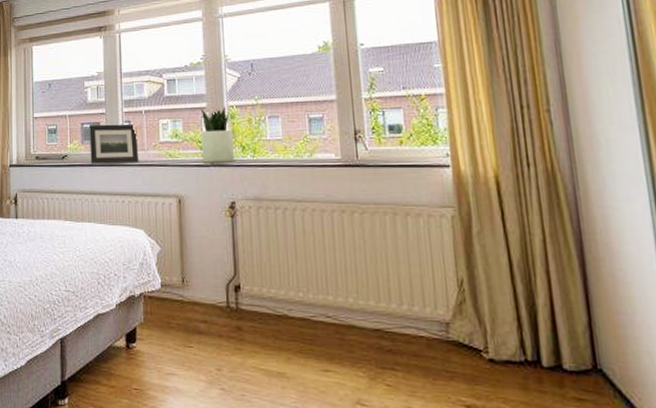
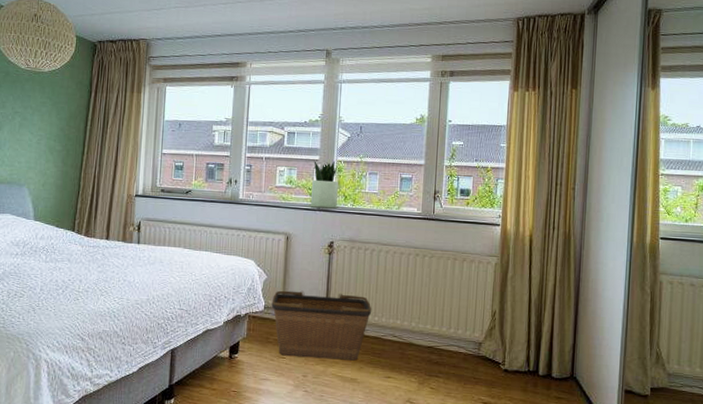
picture frame: present [89,124,139,164] -> none [212,165,257,203]
bicycle basket: none [169,263,294,349] -> present [271,290,372,361]

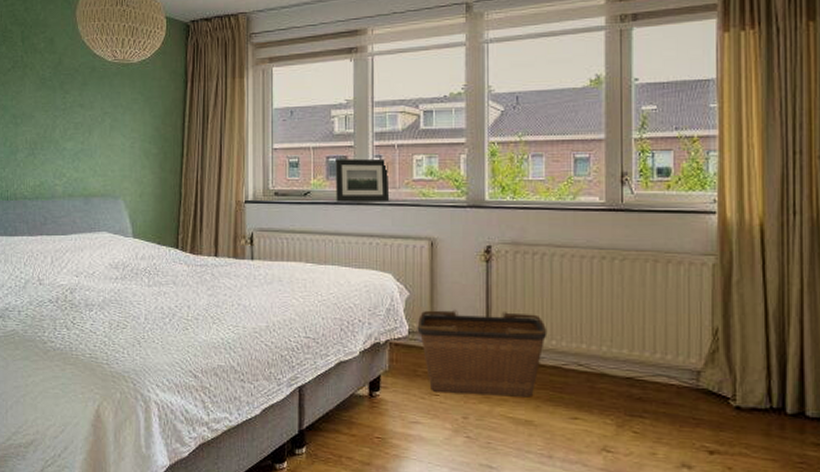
picture frame: none [212,165,257,203] -> present [335,158,390,202]
planter: present [308,160,339,210] -> none [455,142,496,205]

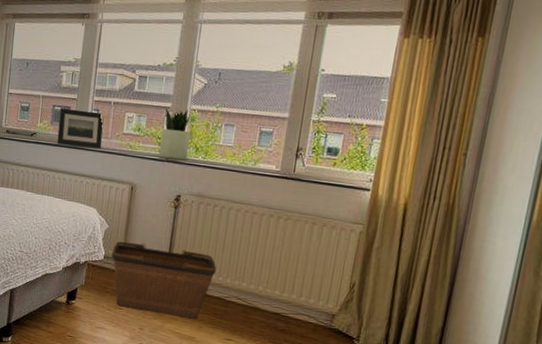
planter: none [455,142,496,205] -> present [156,108,192,162]

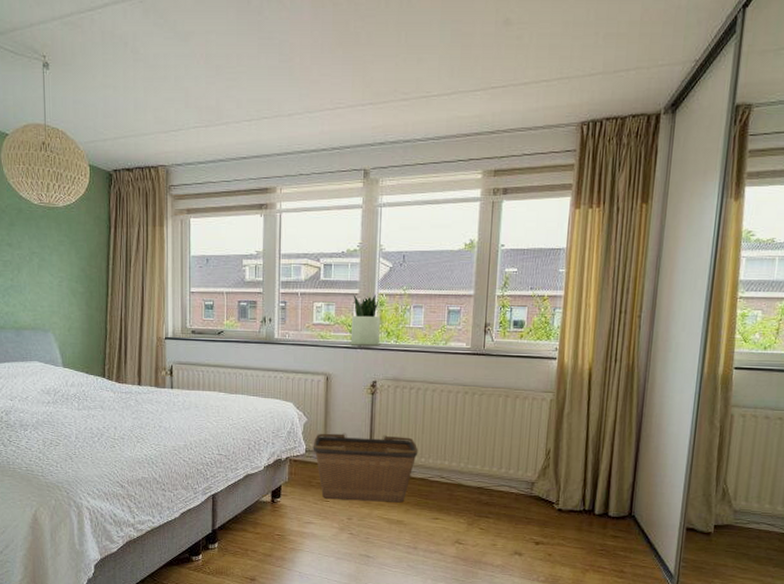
picture frame: present [57,108,104,149] -> none [246,303,293,342]

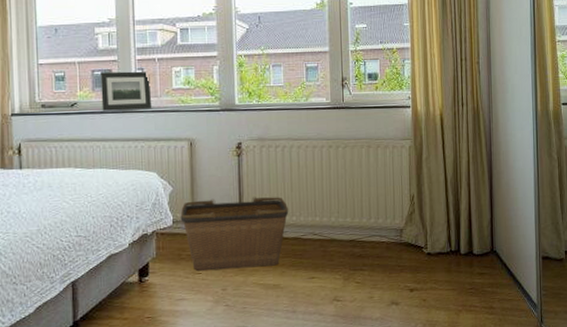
picture frame: none [246,303,293,342] -> present [100,71,152,111]
planter: present [348,294,382,347] -> none [210,55,244,109]

